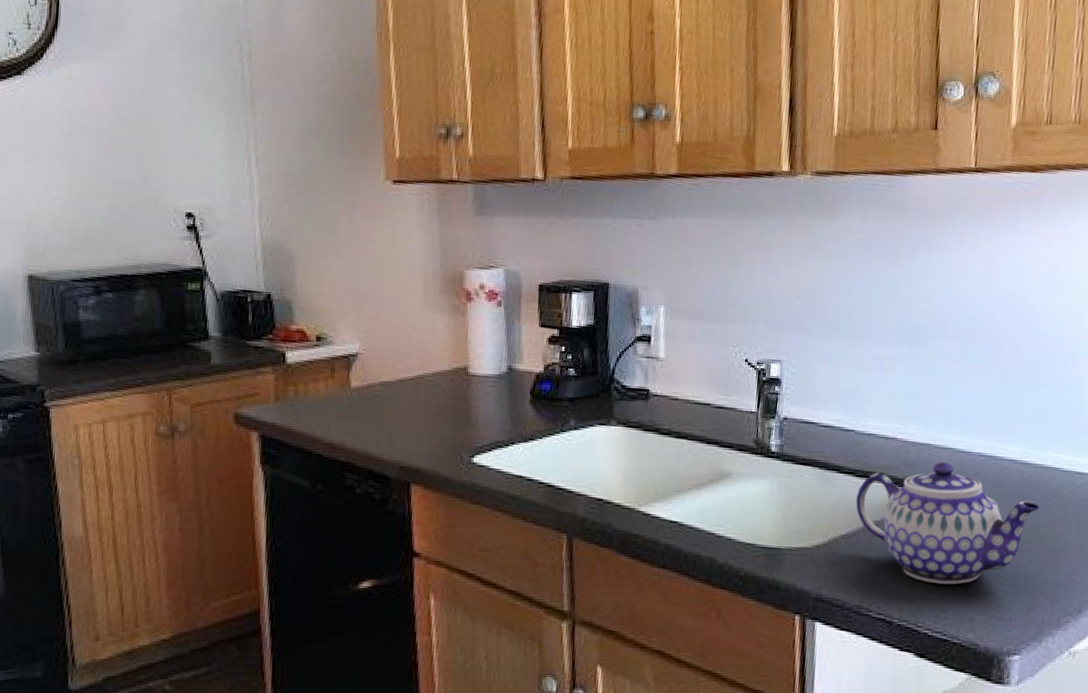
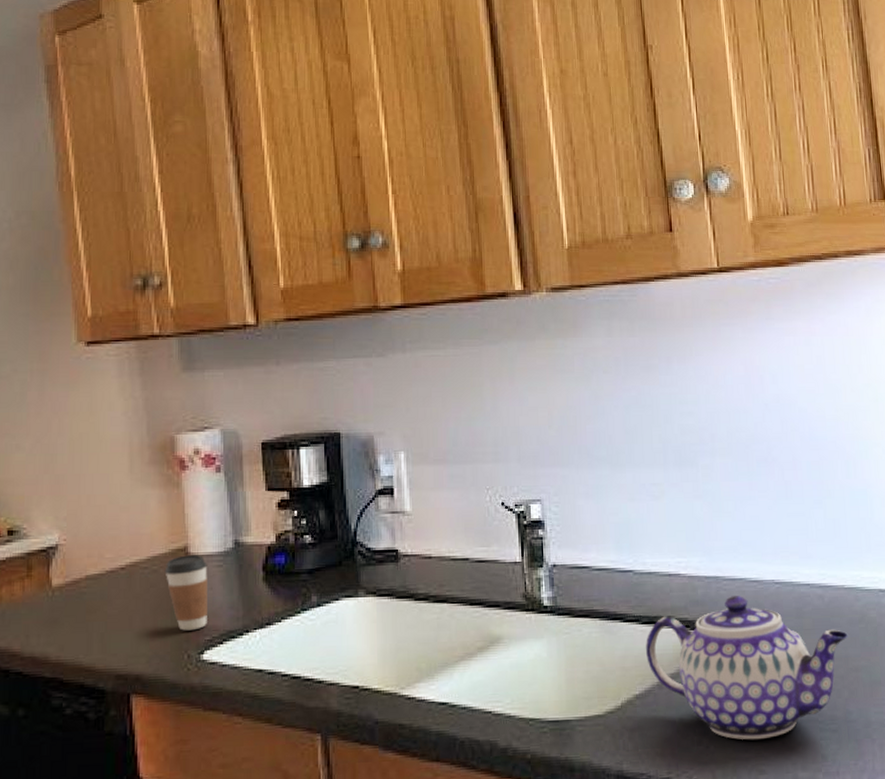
coffee cup: none [446,374,483,438] -> present [164,555,207,631]

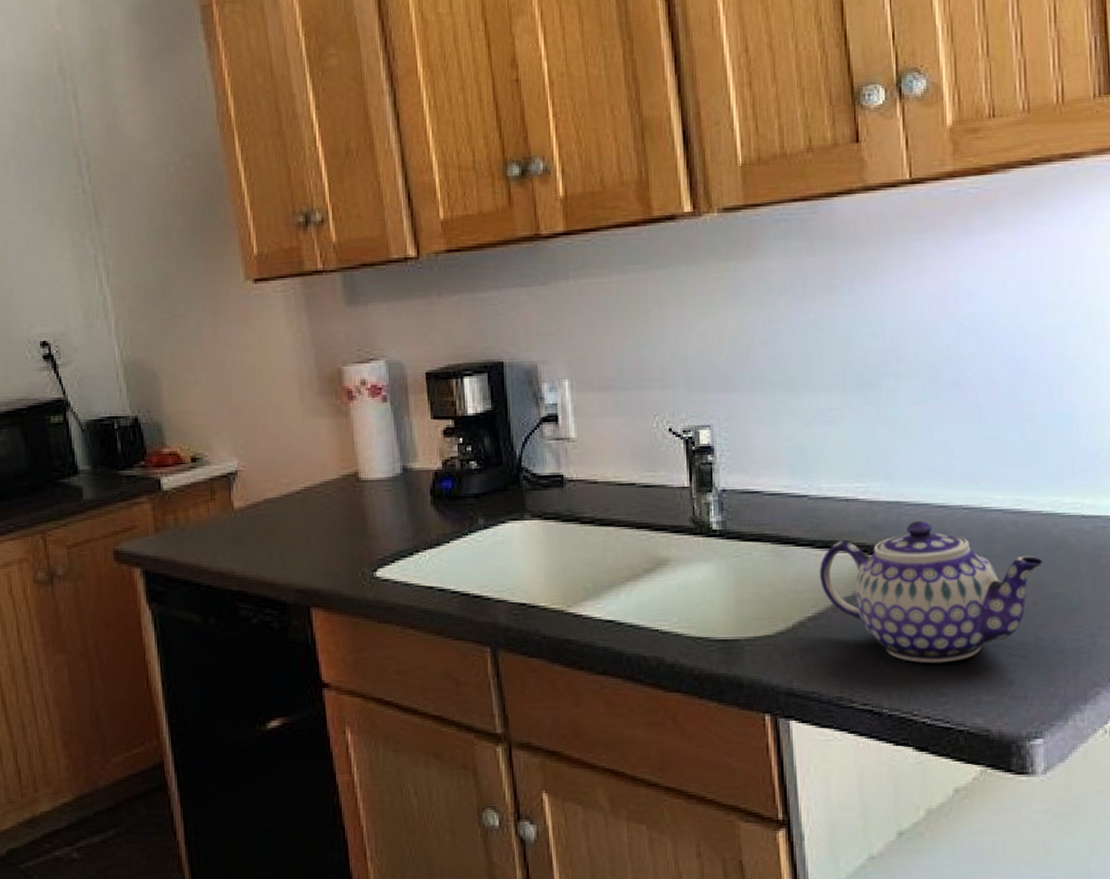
coffee cup: present [164,555,207,631] -> none [337,480,379,550]

